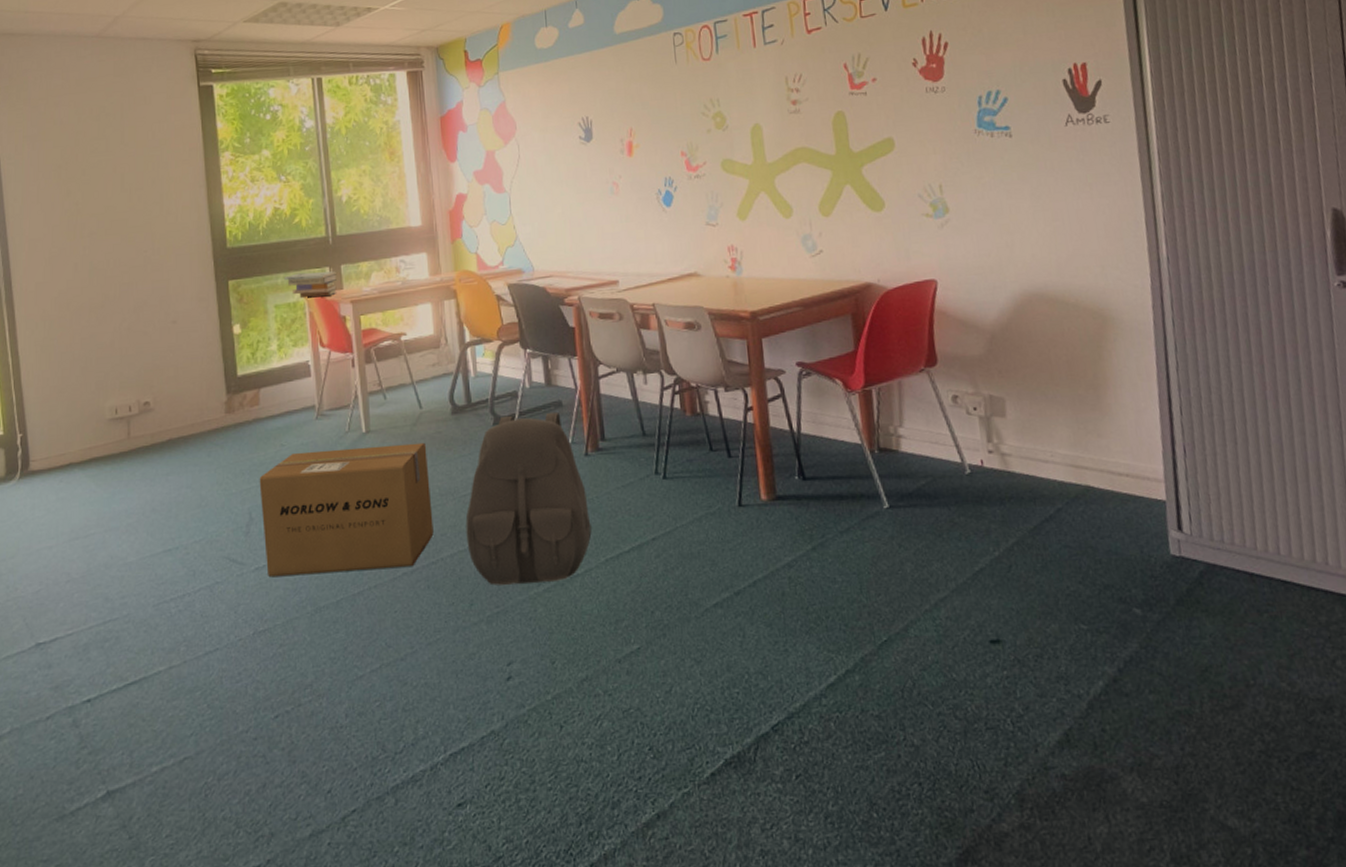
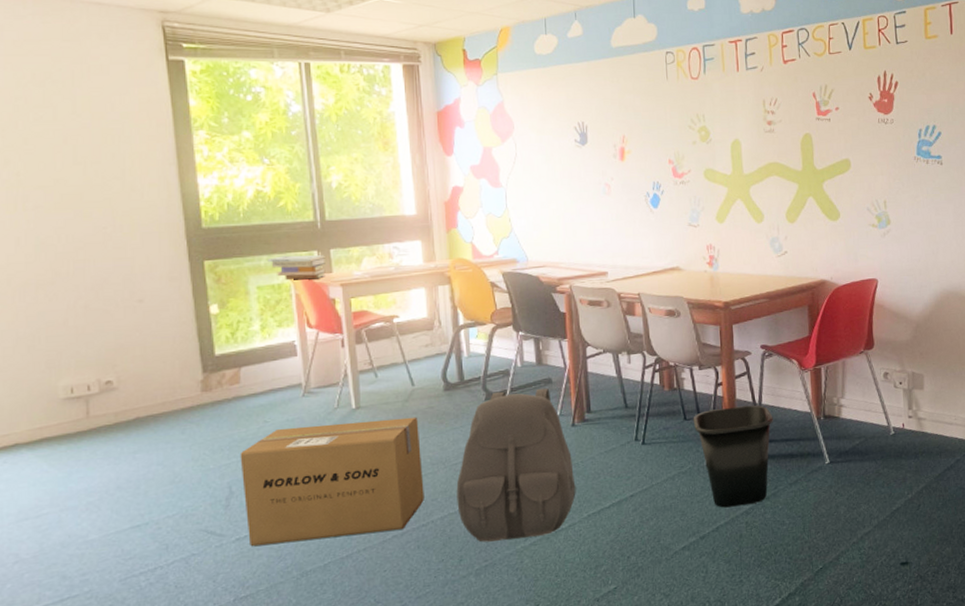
waste bin: none [720,434,816,558] -> present [693,405,773,508]

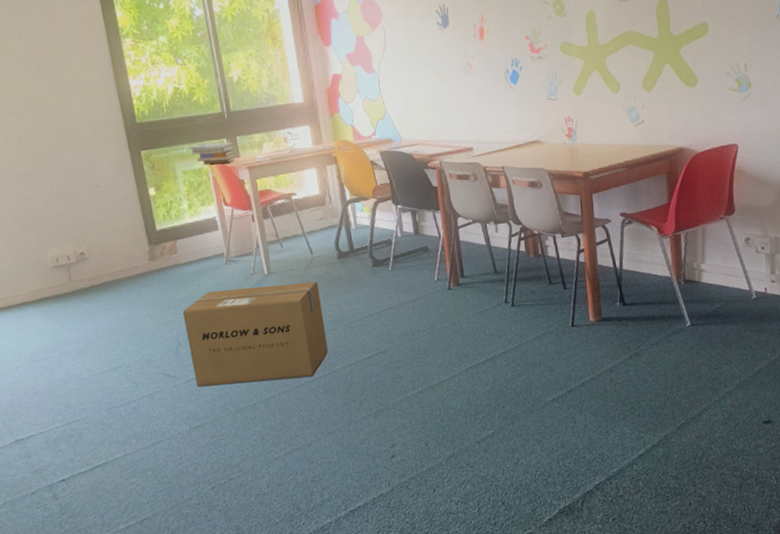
backpack: present [456,387,577,542] -> none [353,255,456,390]
waste bin: present [693,405,773,508] -> none [557,270,634,365]

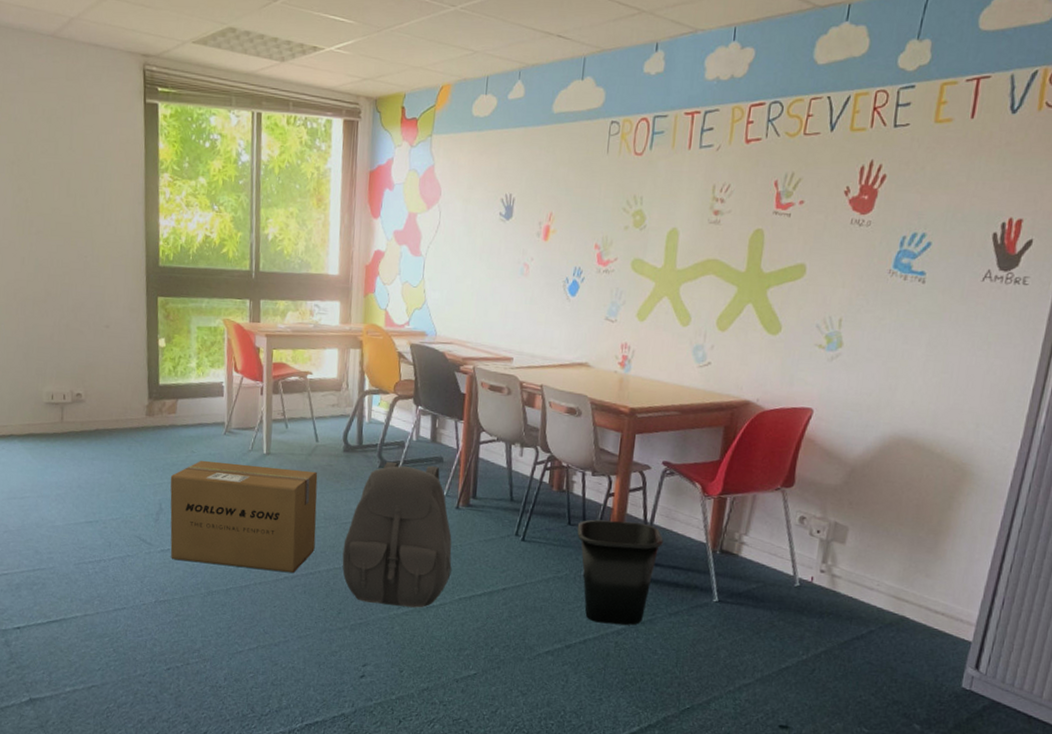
books: present [188,142,235,166] -> none [208,300,256,327]
backpack: none [353,255,456,390] -> present [342,461,453,608]
waste bin: none [557,270,634,365] -> present [577,519,663,625]

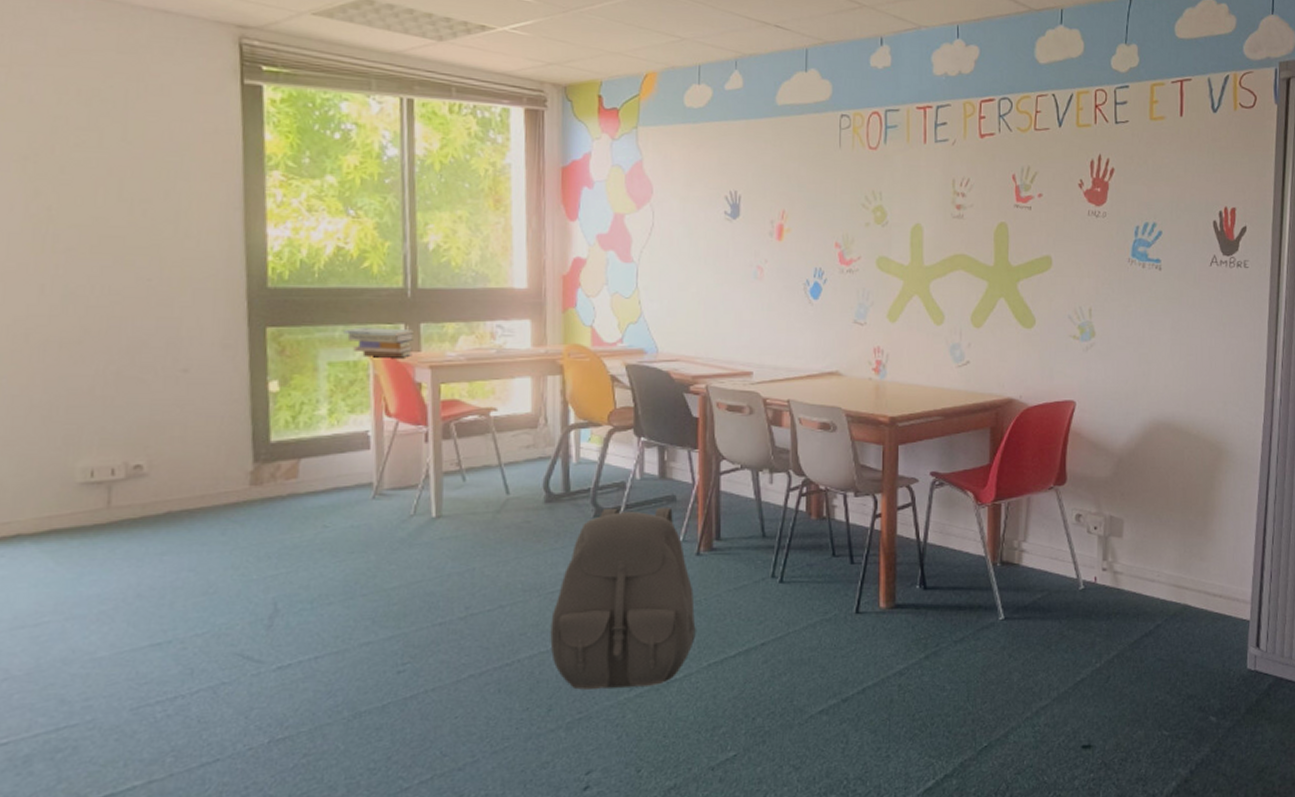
box: present [170,460,318,573] -> none [290,532,512,678]
books: none [208,300,256,327] -> present [344,327,414,358]
waste bin: present [577,519,663,625] -> none [843,543,940,666]

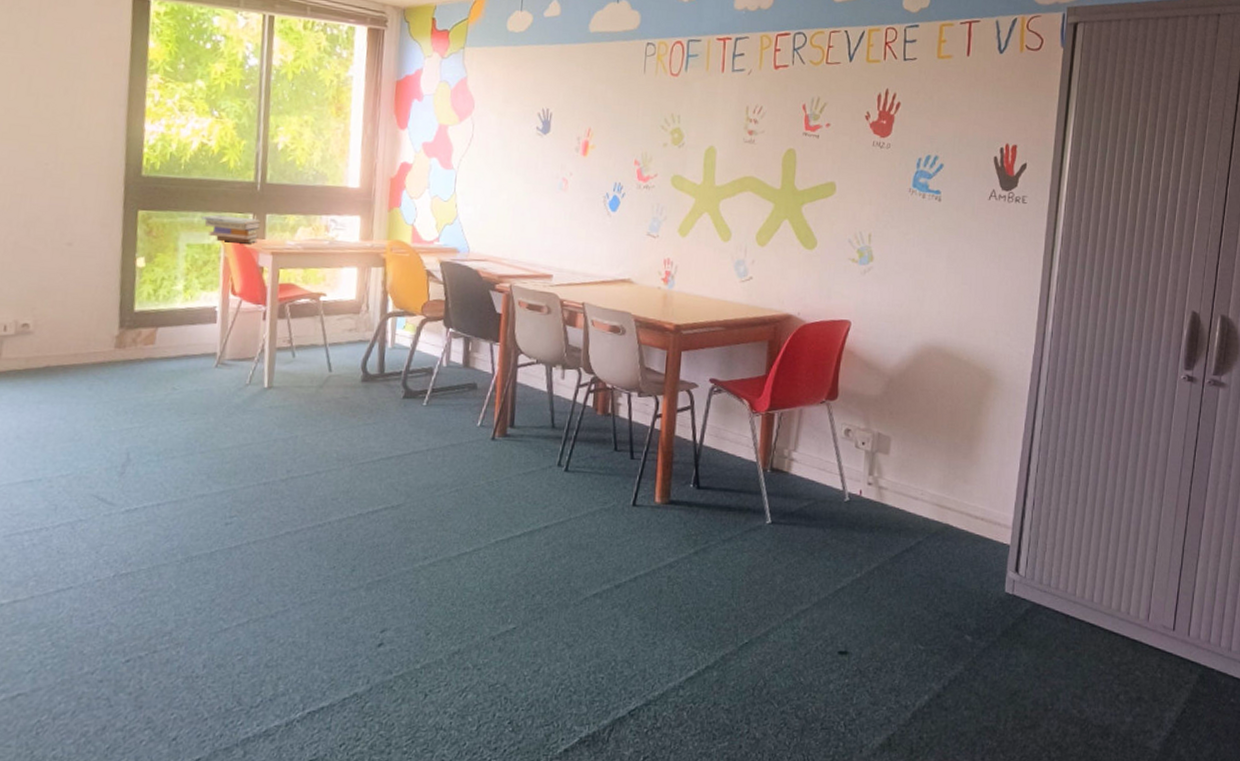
backpack: present [550,507,697,690] -> none [357,390,488,557]

